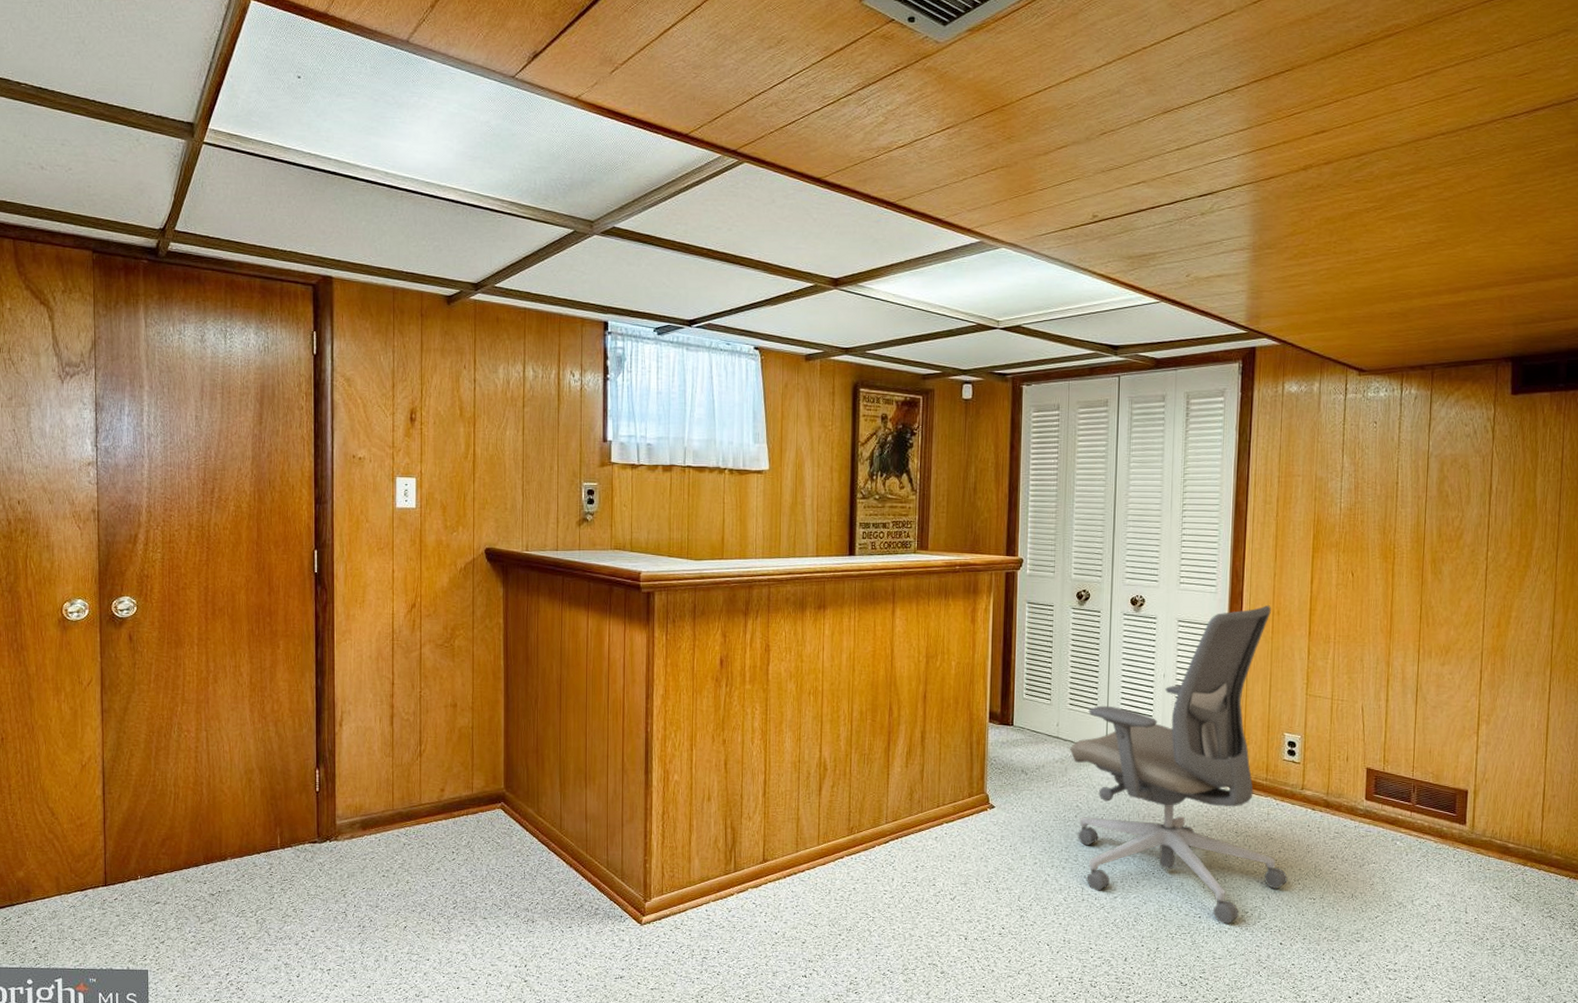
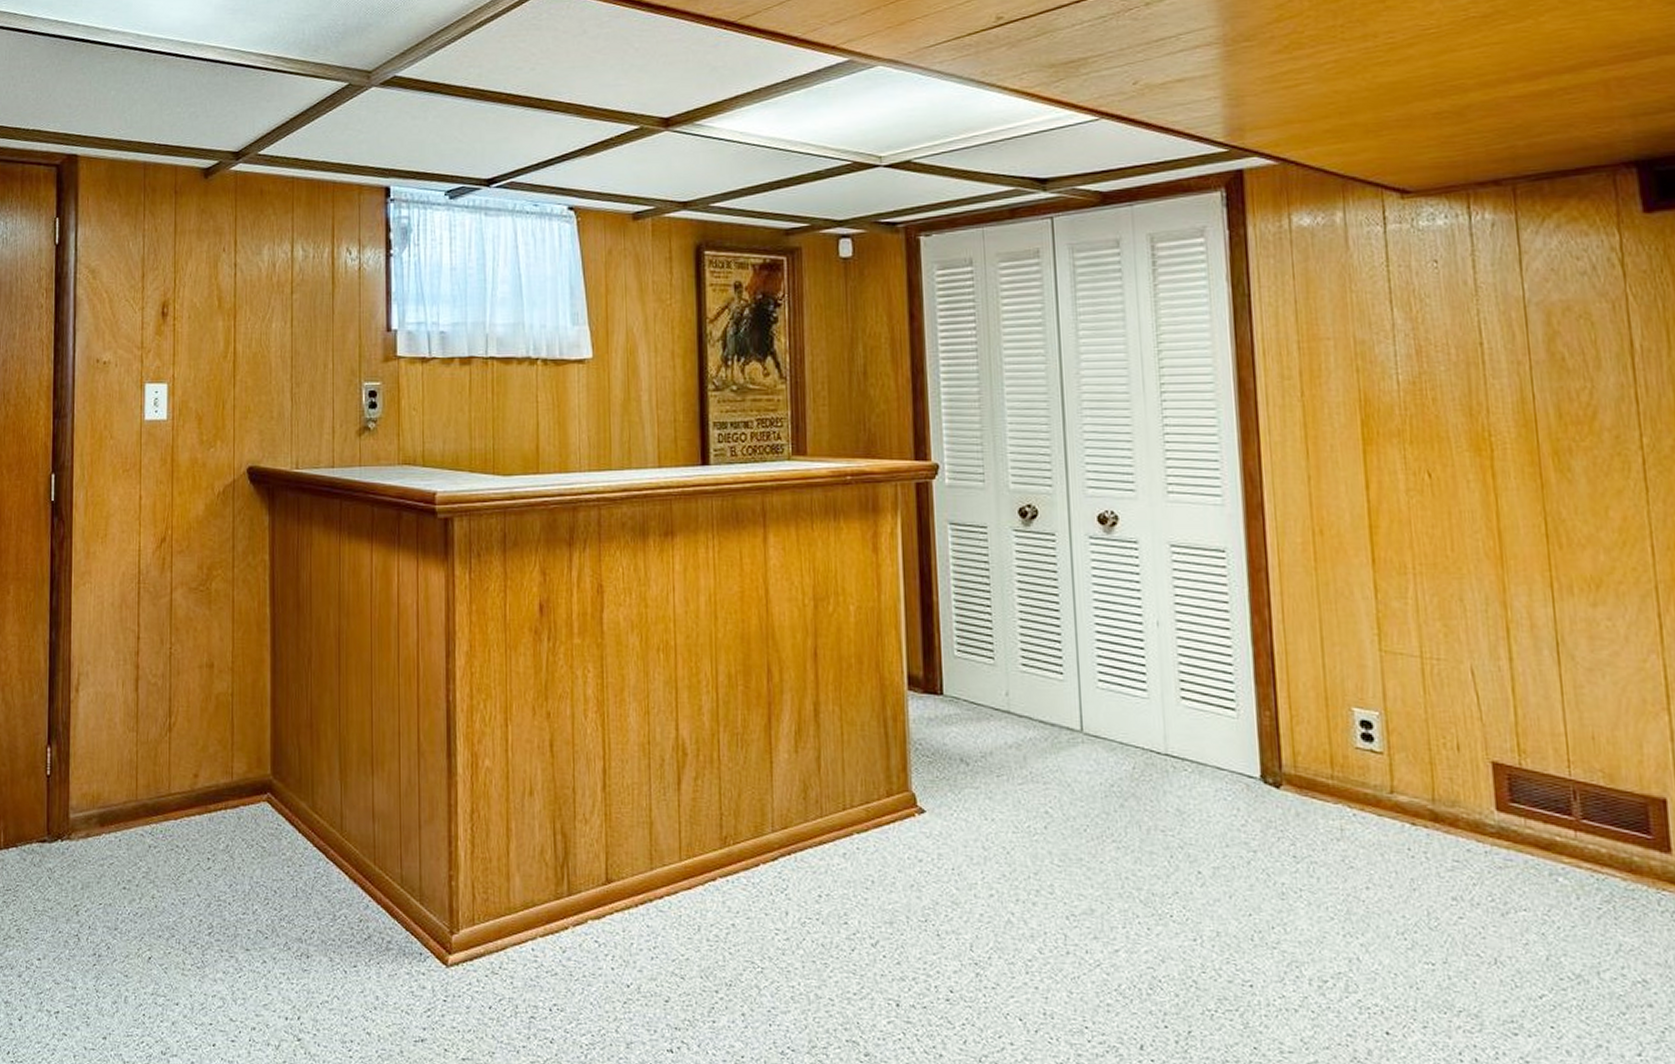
office chair: present [1069,605,1288,925] -> none [1027,522,1386,999]

